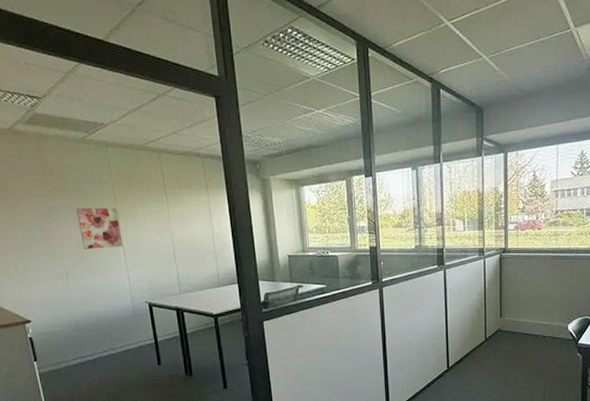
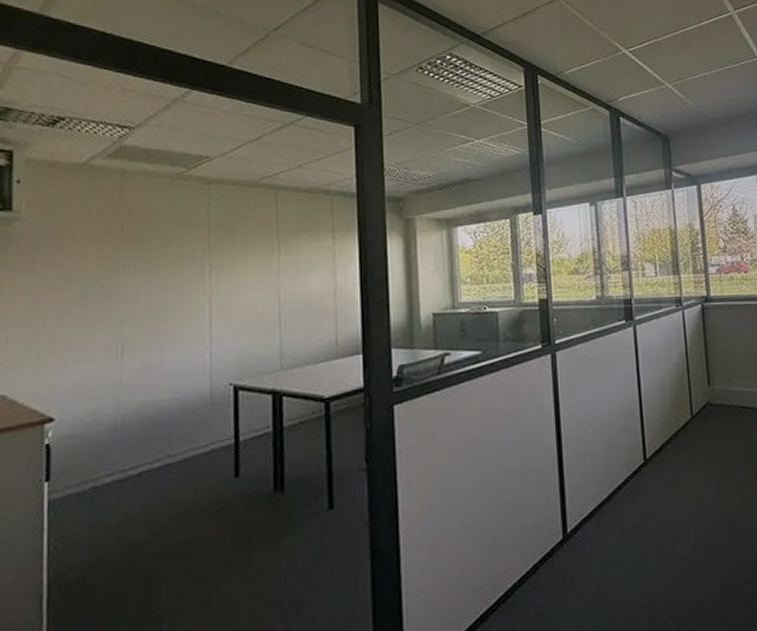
wall art: present [76,207,123,250] -> none [152,257,211,314]

